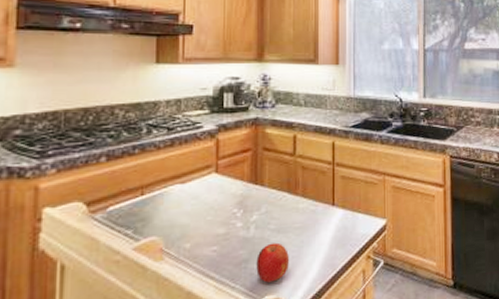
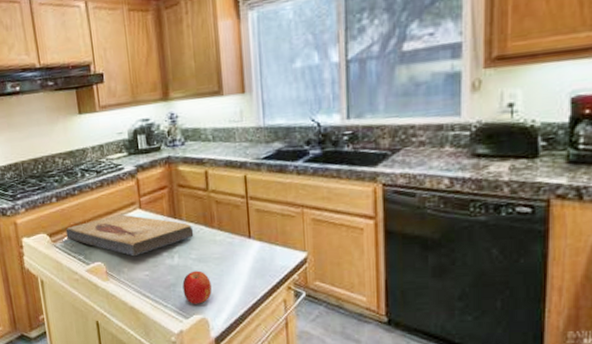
fish fossil: none [112,179,275,229] -> present [65,214,194,257]

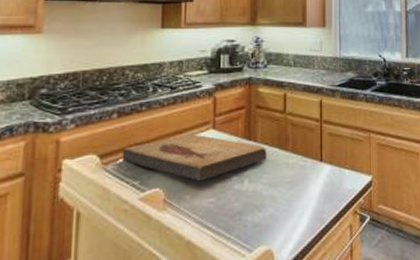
fruit: present [182,270,212,304] -> none [250,196,280,235]

